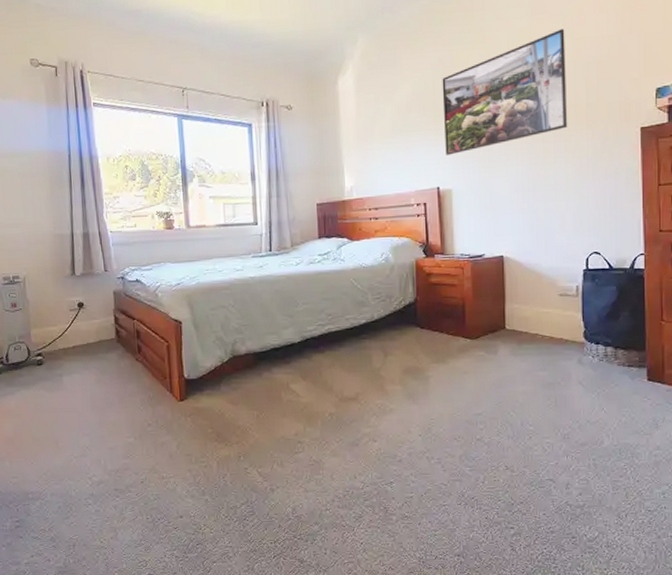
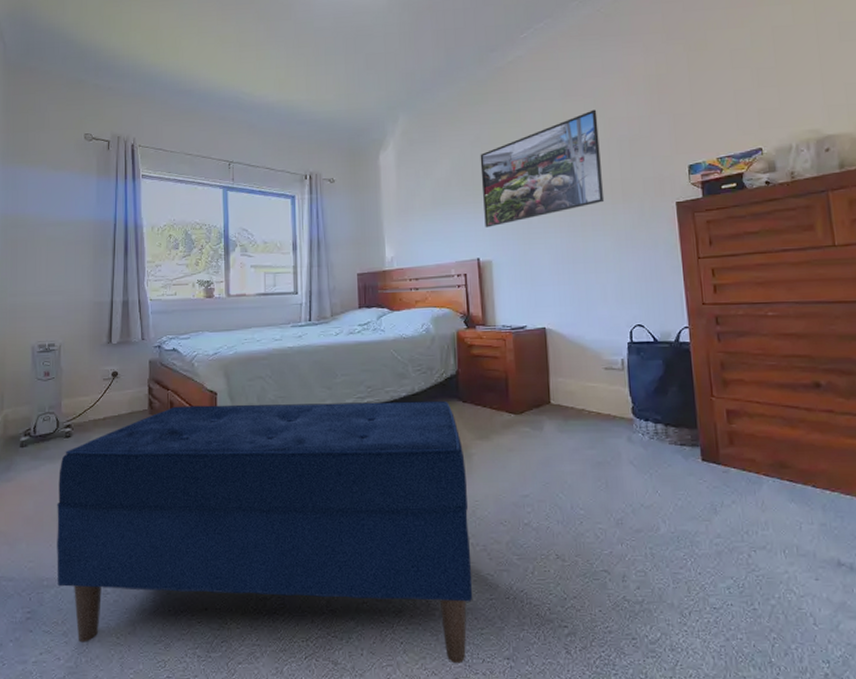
bench: none [34,327,428,560] -> present [57,400,473,664]

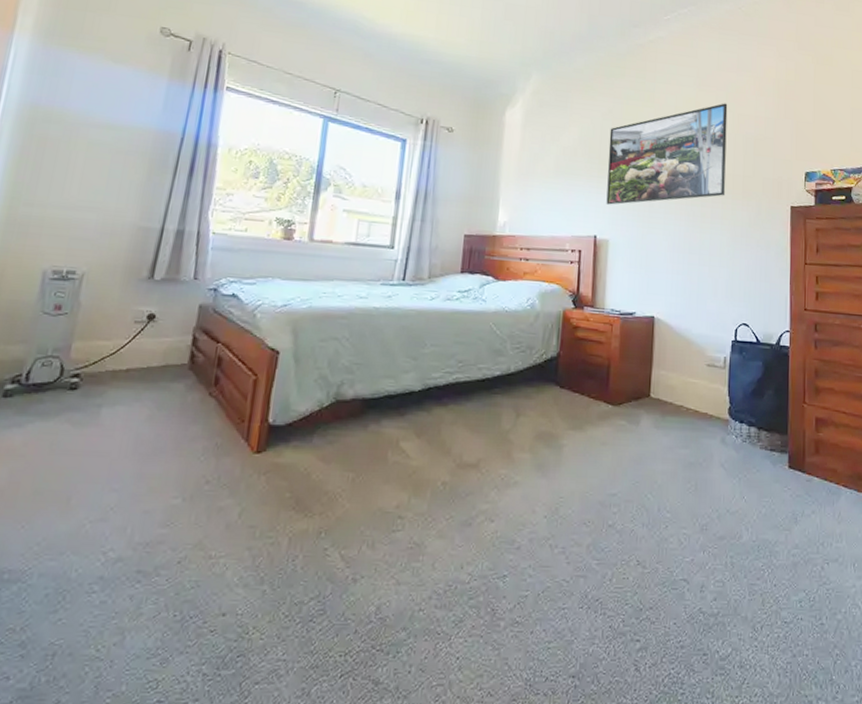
bench: present [57,400,473,664] -> none [24,363,555,683]

